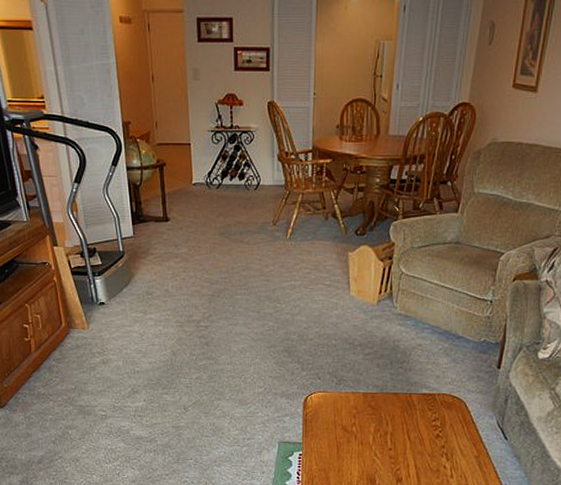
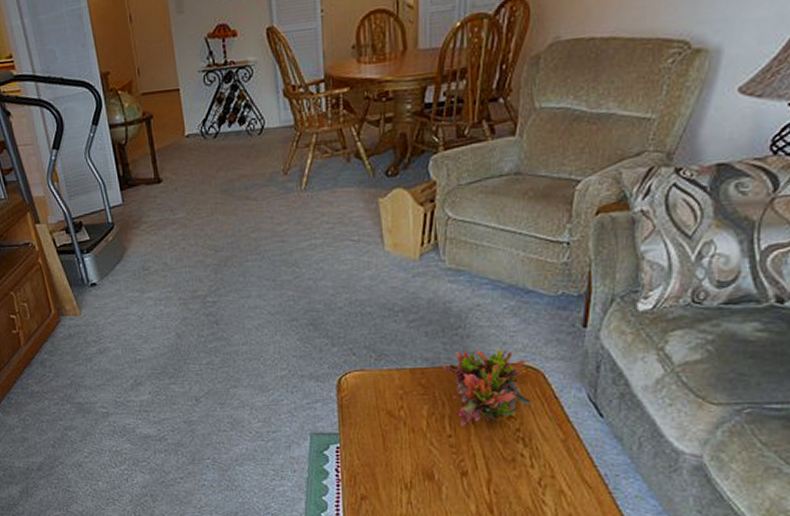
plant: none [389,380,455,442] -> present [443,348,532,426]

